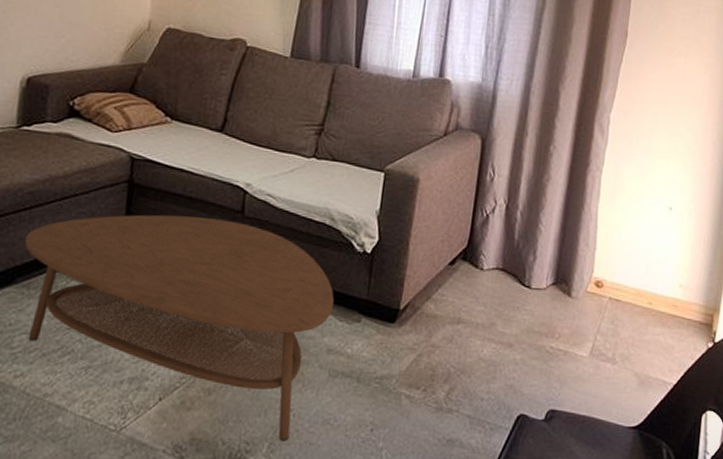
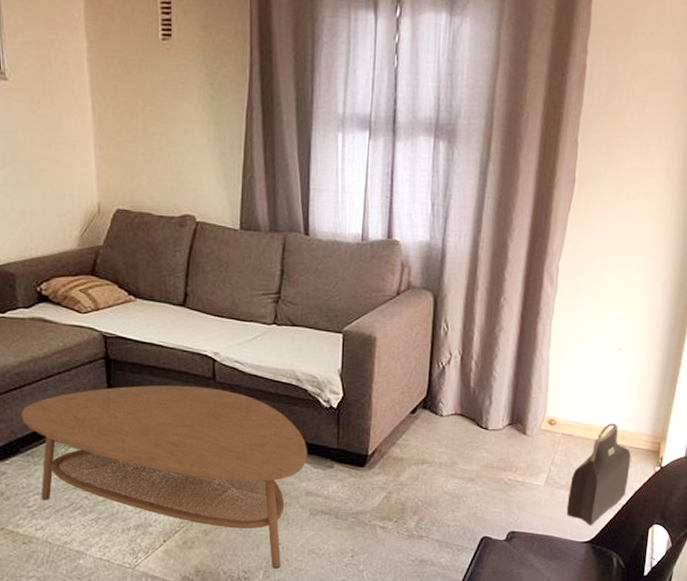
handbag: none [612,288,683,407] -> present [566,422,632,525]

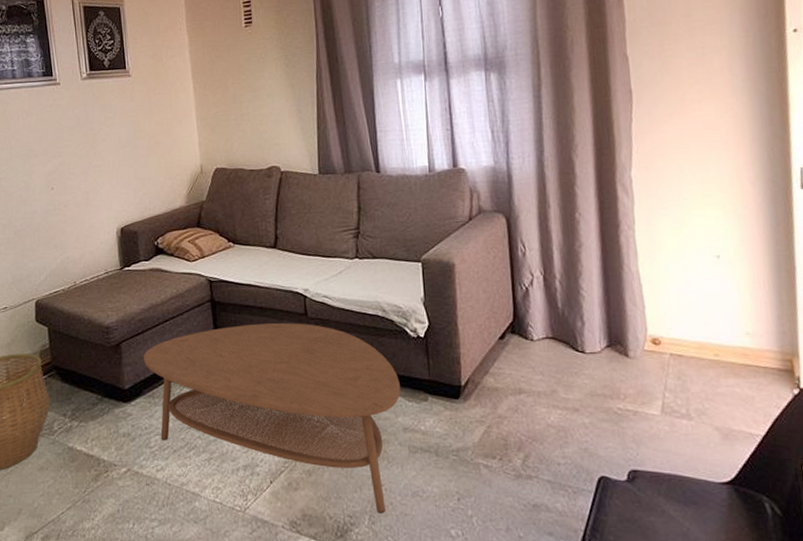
handbag: present [566,422,632,525] -> none [691,338,763,462]

